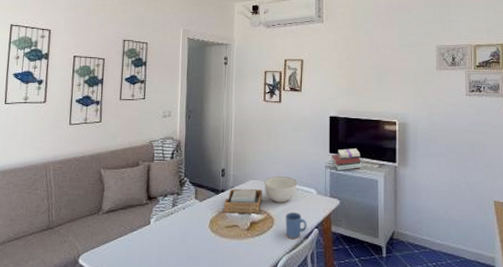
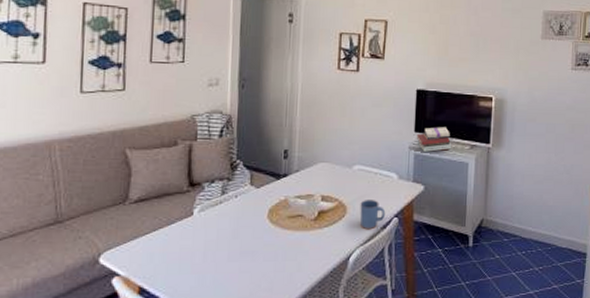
napkin holder: present [224,189,263,213] -> none [286,173,334,201]
bowl: present [264,176,297,203] -> none [335,159,376,189]

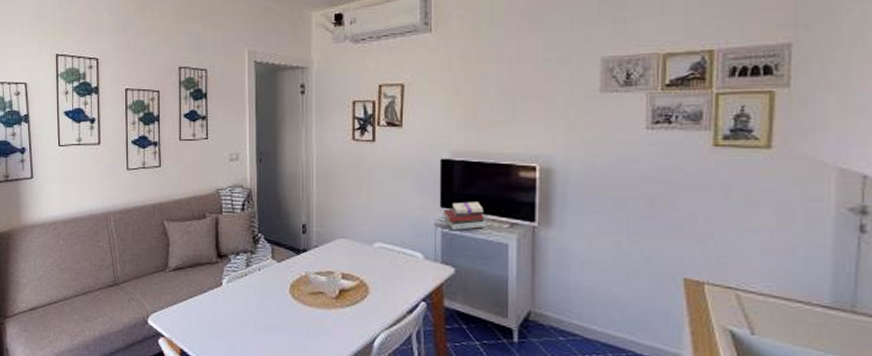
mug: present [360,200,386,230] -> none [383,280,412,313]

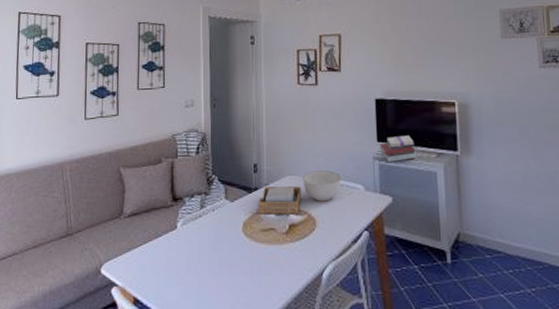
napkin holder: none [306,249,353,279] -> present [258,186,302,215]
bowl: none [355,235,398,268] -> present [302,171,341,202]

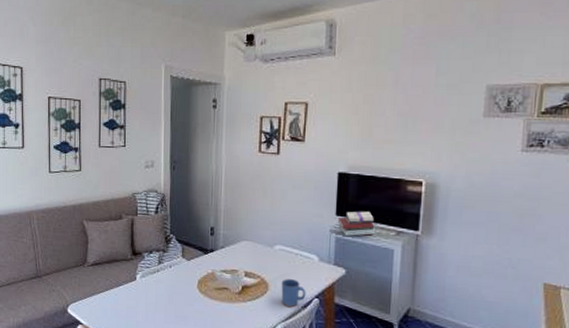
napkin holder: present [258,186,302,215] -> none [213,249,256,277]
bowl: present [302,171,341,202] -> none [258,238,296,268]
mug: none [329,213,355,244] -> present [281,279,306,308]

